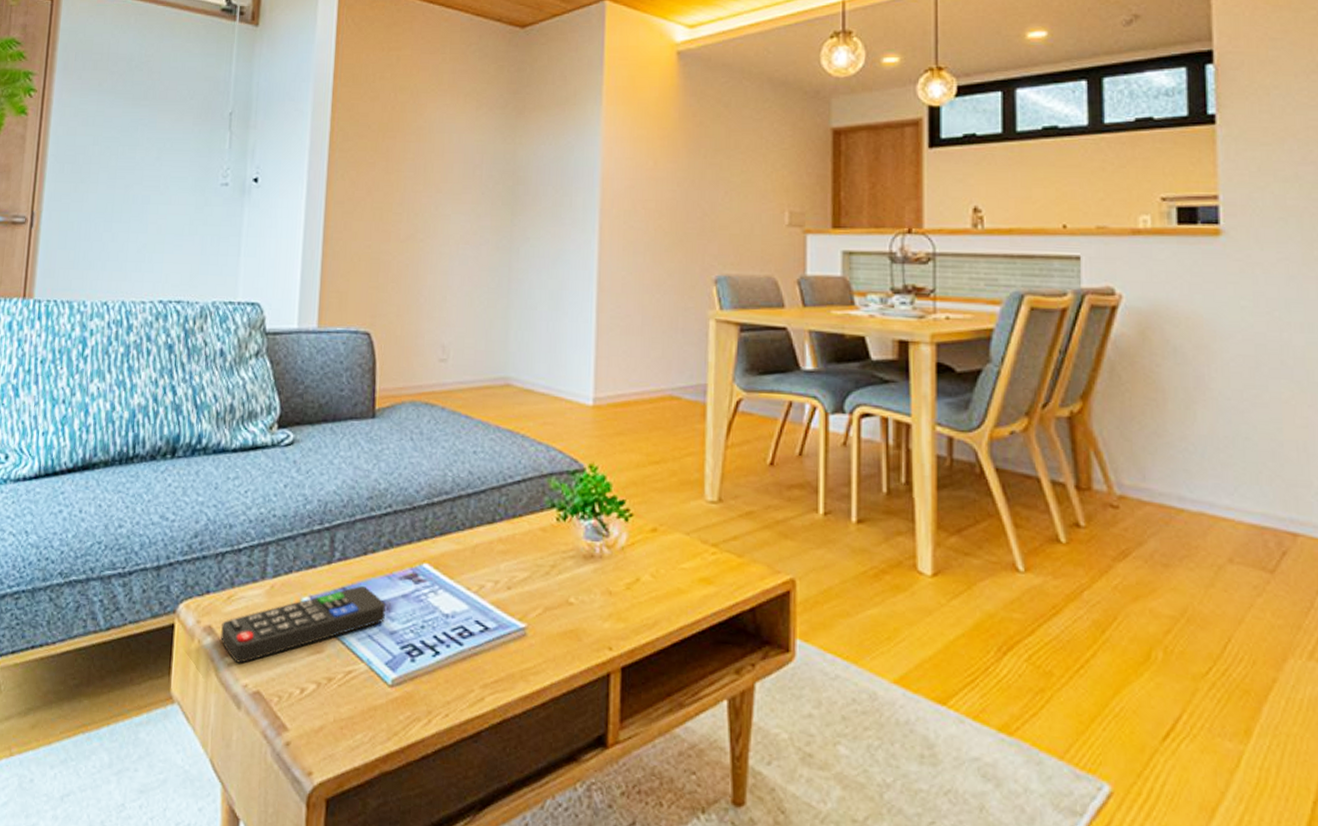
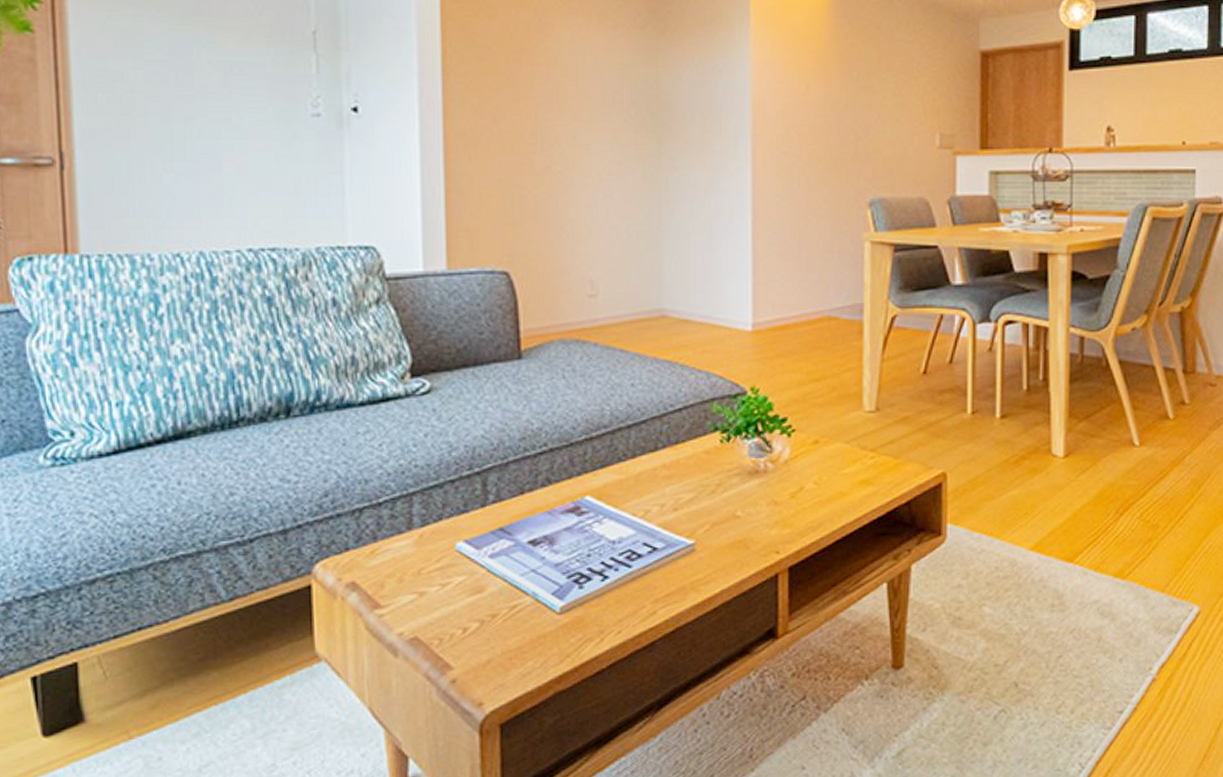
remote control: present [220,586,386,663] -> none [367,525,548,614]

